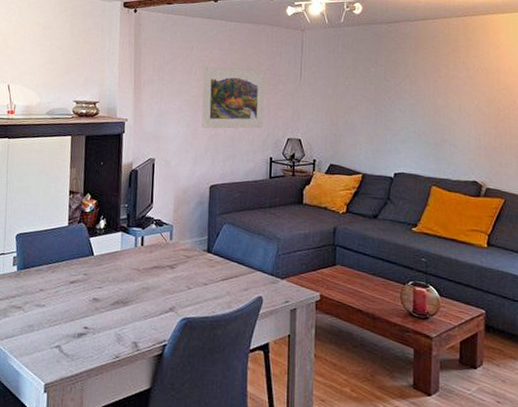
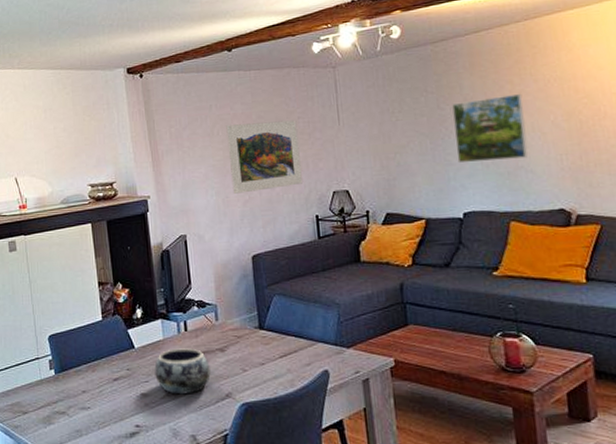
decorative bowl: none [108,260,159,304] -> present [154,348,211,395]
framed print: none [395,77,455,133] -> present [452,93,528,164]

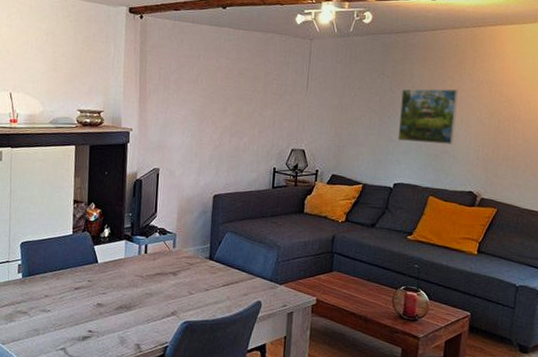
decorative bowl: present [154,348,211,395] -> none [112,267,162,309]
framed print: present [226,120,302,194] -> none [206,76,272,139]

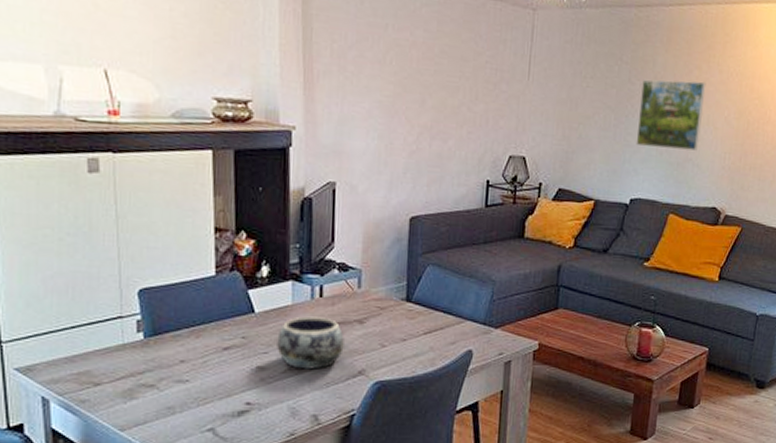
decorative bowl: none [112,267,162,309] -> present [277,316,344,370]

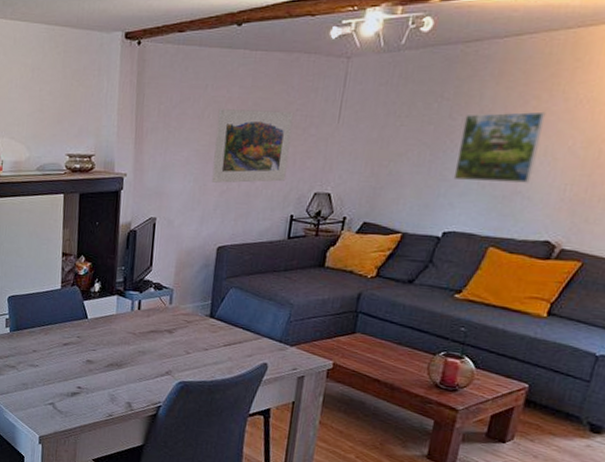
decorative bowl: present [277,316,344,370] -> none [103,324,156,367]
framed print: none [398,54,484,142] -> present [211,109,294,183]

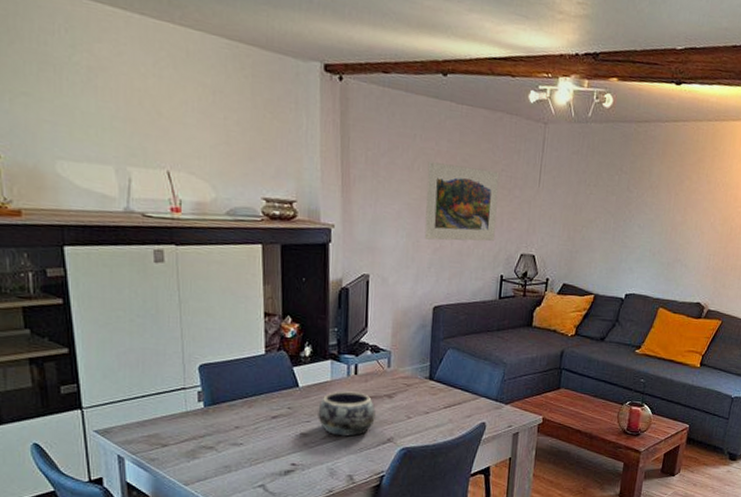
decorative bowl: none [103,324,156,367] -> present [318,391,376,437]
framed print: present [453,111,546,183] -> none [632,188,696,252]

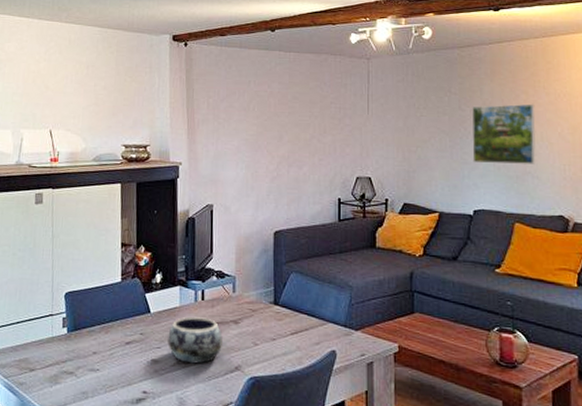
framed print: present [424,161,500,241] -> none [262,102,329,170]
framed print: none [632,188,696,252] -> present [472,103,536,164]

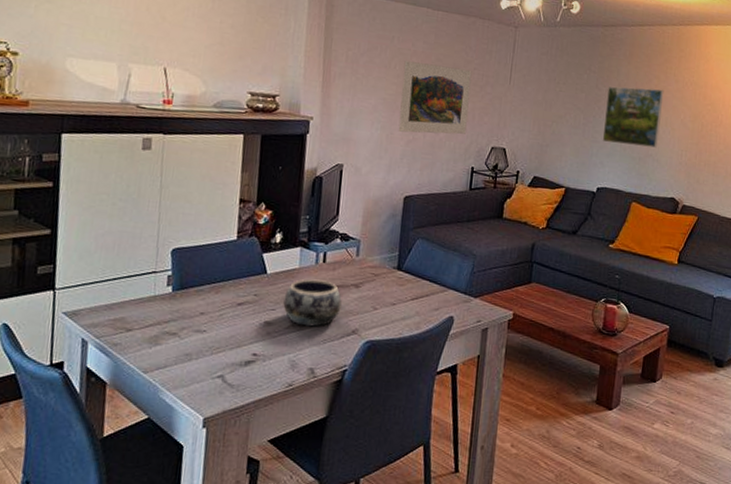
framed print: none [262,102,329,170] -> present [398,61,472,135]

